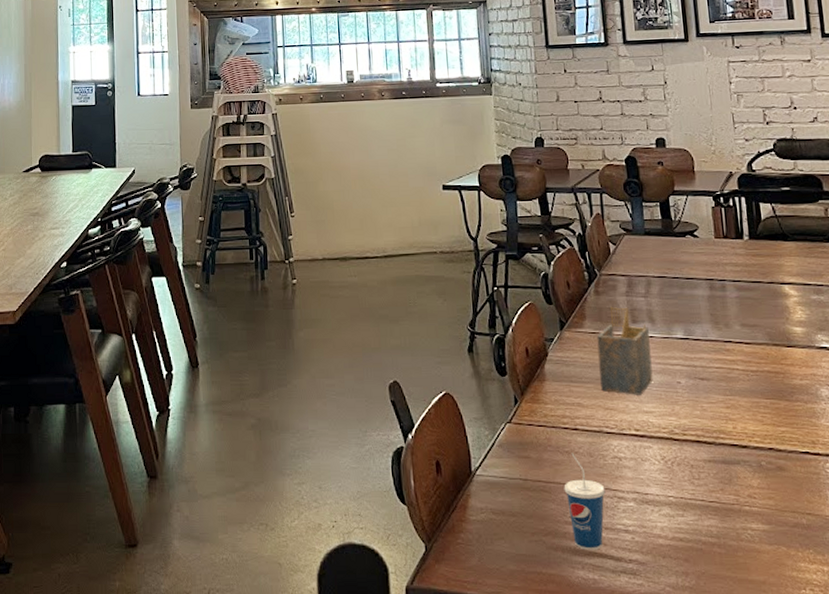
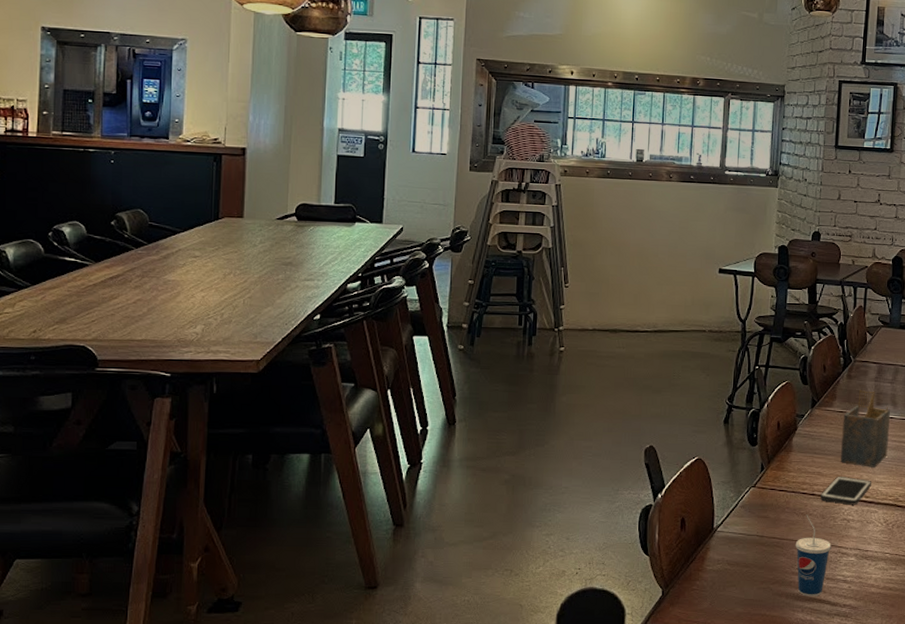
cell phone: none [584,406,640,440] -> present [820,476,871,505]

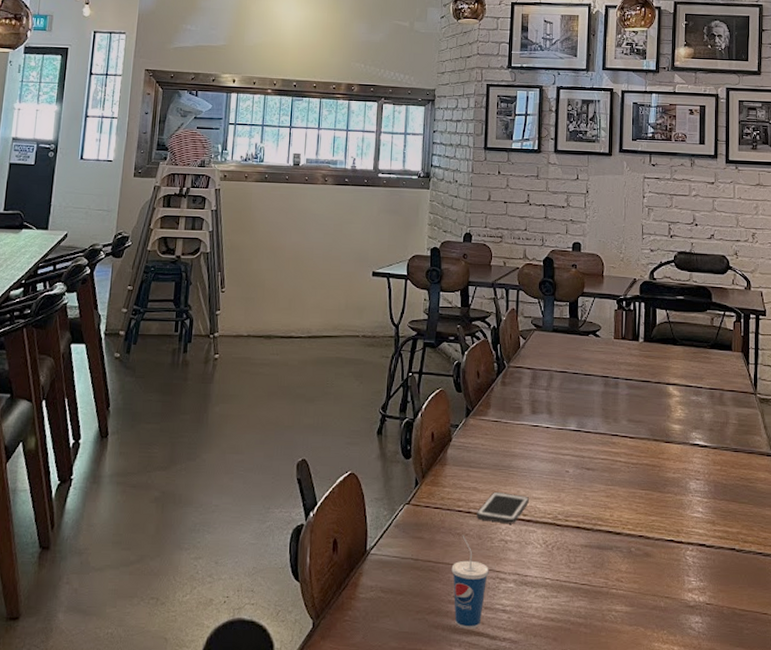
napkin holder: present [841,389,890,467] -> none [497,397,546,482]

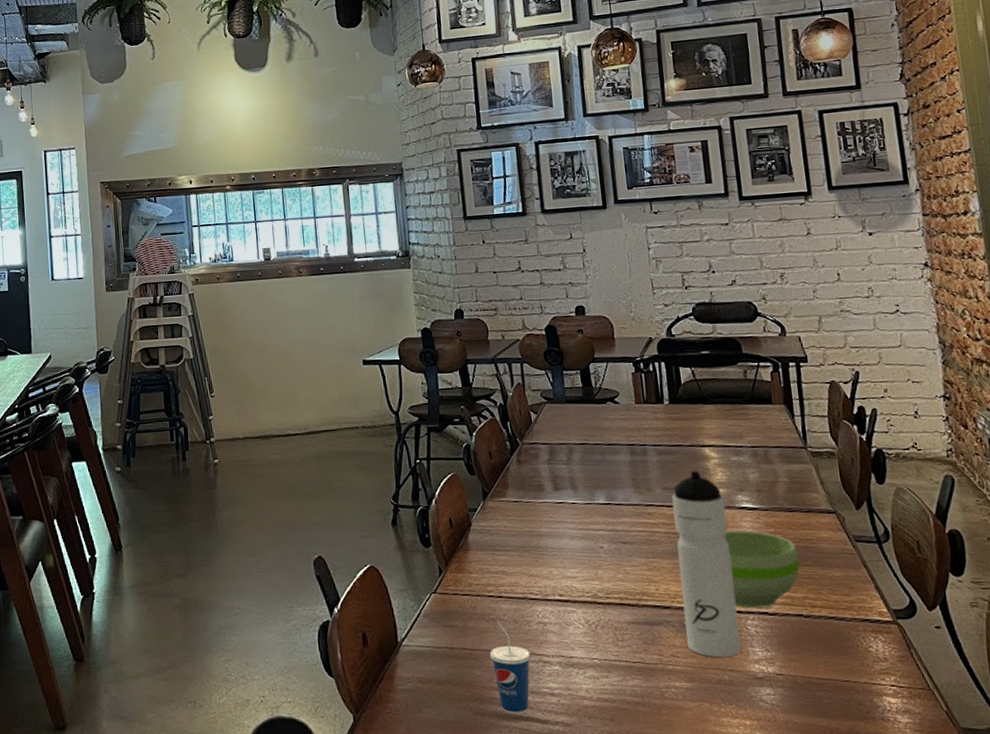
cell phone: present [477,491,529,524] -> none [509,573,564,606]
water bottle: none [632,406,681,585] -> present [672,471,742,658]
bowl: none [676,465,738,540] -> present [724,530,800,609]

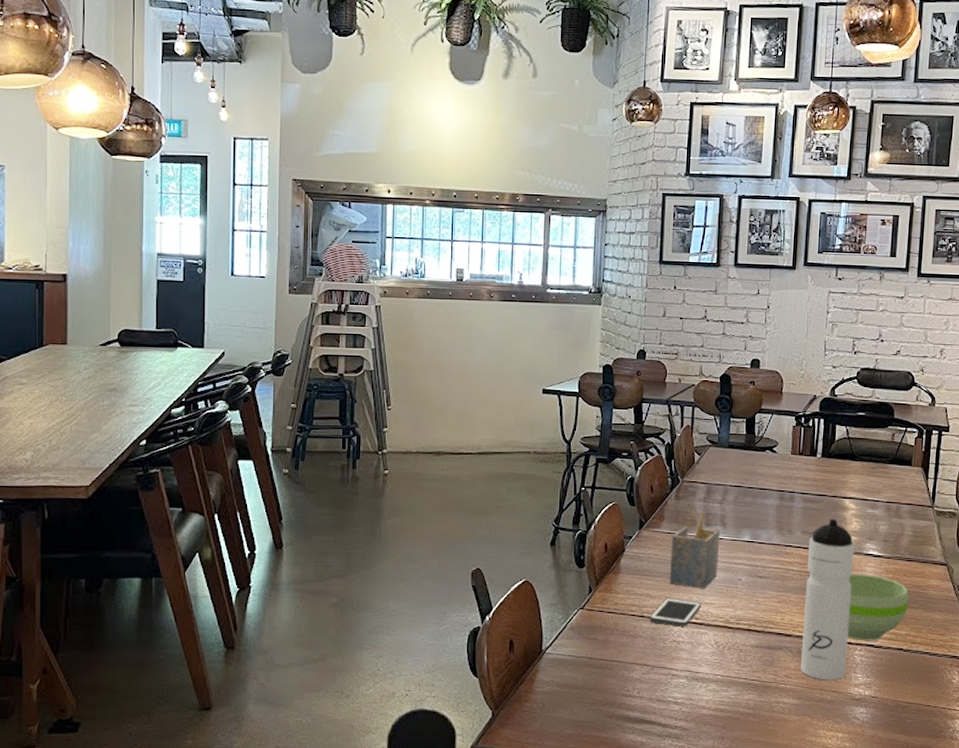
cup: present [489,620,531,714] -> none [625,636,662,718]
cell phone: none [509,573,564,606] -> present [650,597,701,627]
napkin holder: none [519,474,576,561] -> present [670,510,720,589]

